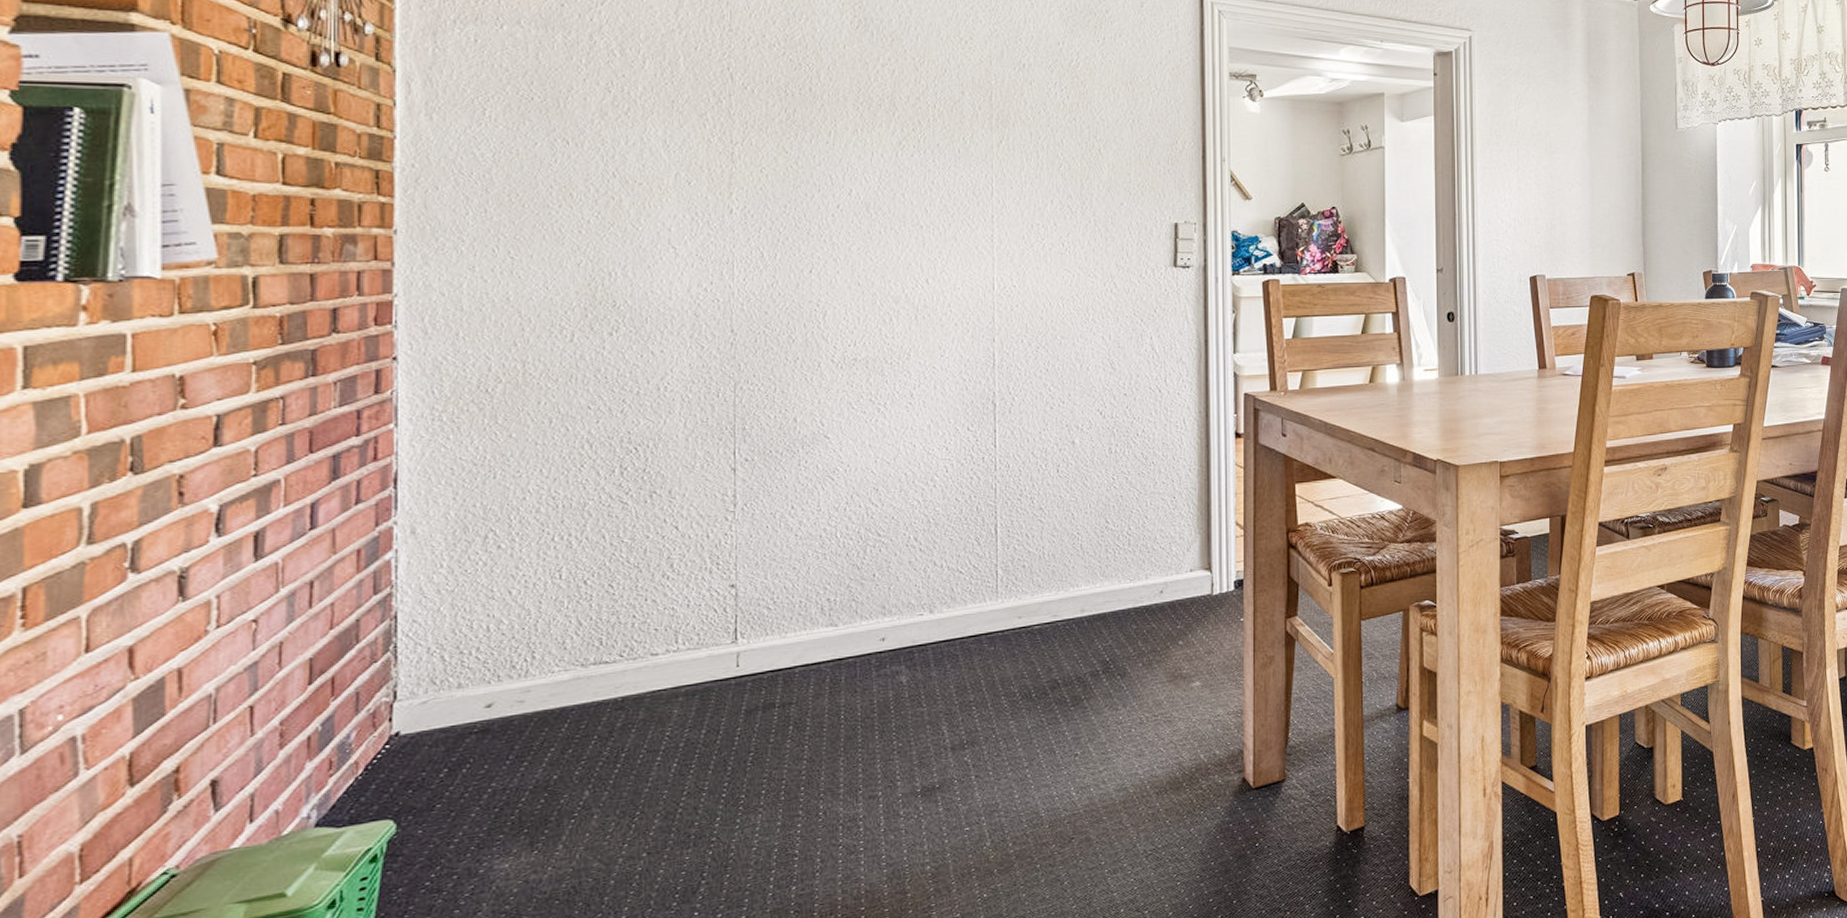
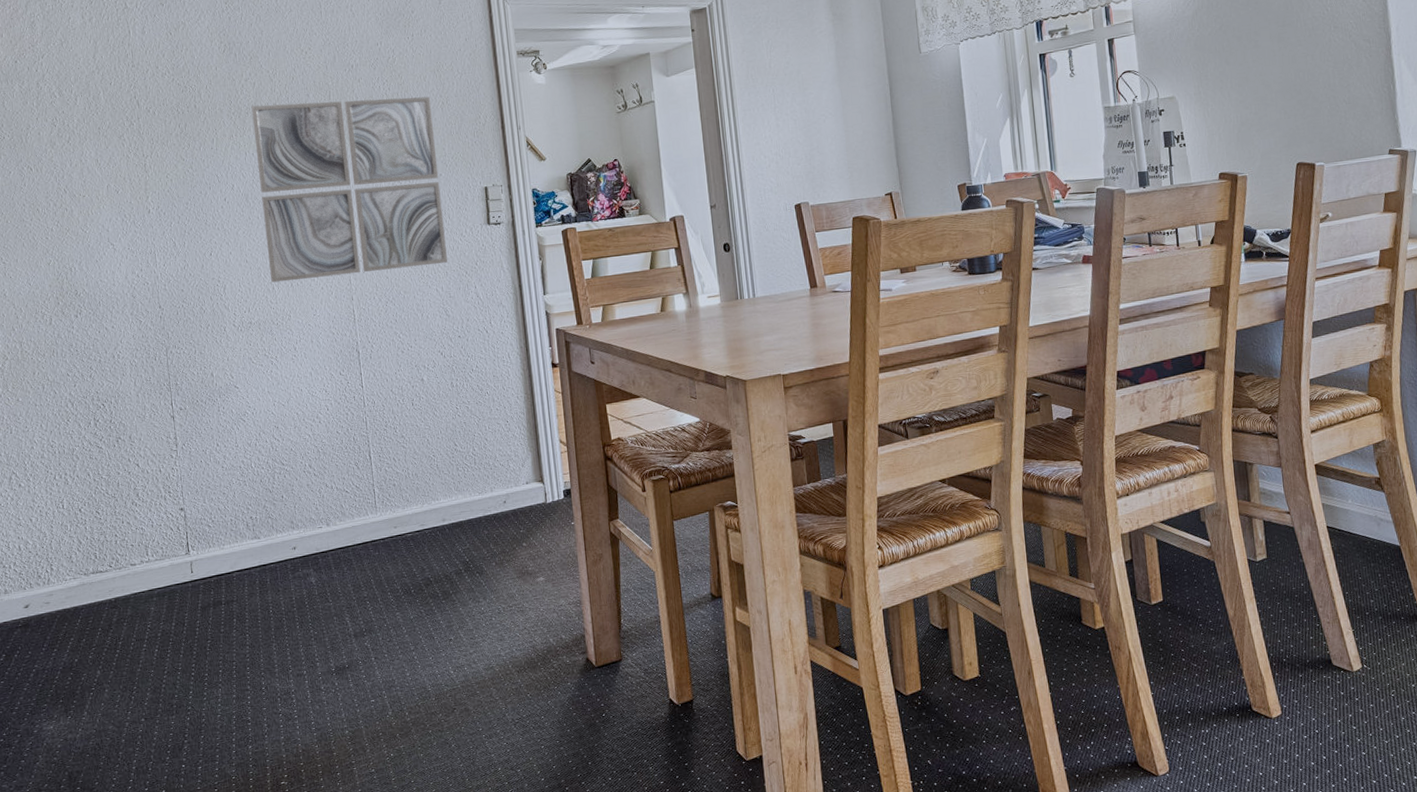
wall art: none [886,97,1119,313] -> present [251,96,447,283]

